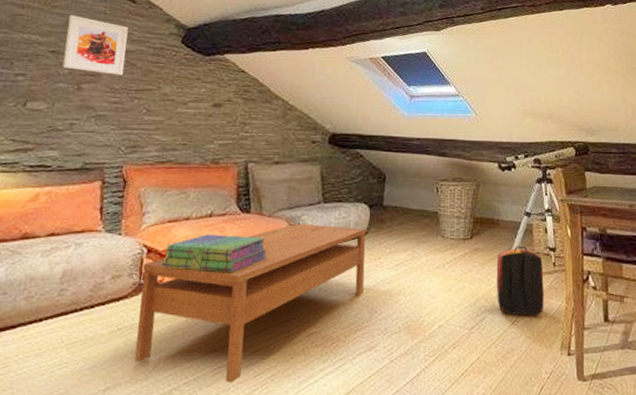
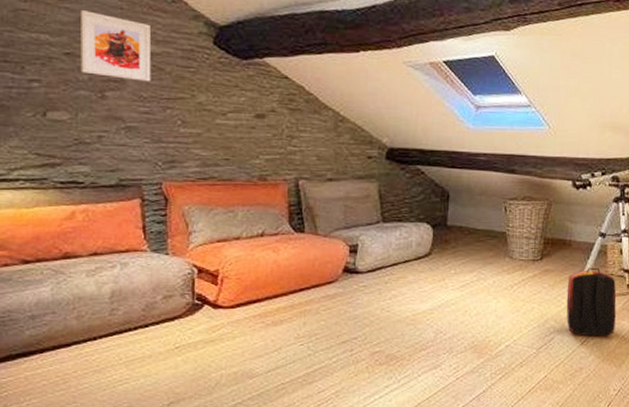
coffee table: present [134,223,367,383] -> none [195,243,430,399]
stack of books: present [161,234,268,273] -> none [214,254,326,294]

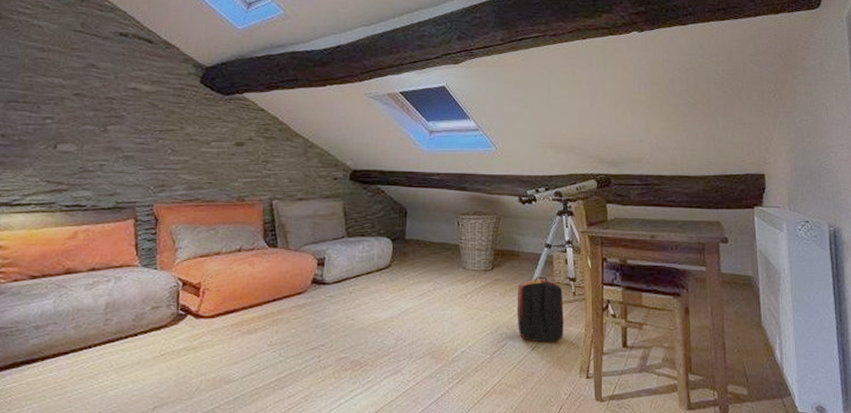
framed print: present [81,10,152,82] -> none [87,57,147,117]

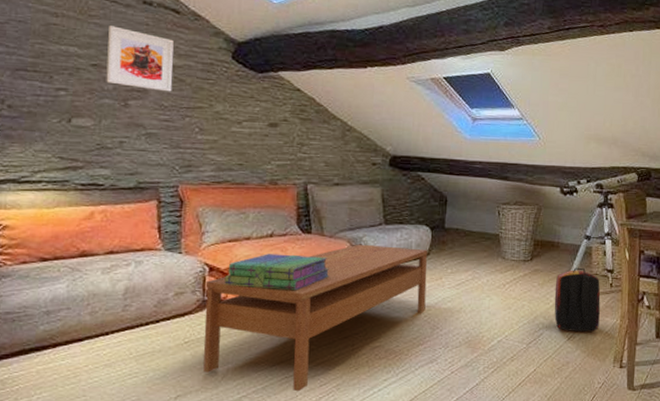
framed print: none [87,57,147,117] -> present [106,26,174,92]
coffee table: none [178,257,390,403] -> present [203,244,428,392]
stack of books: none [197,268,296,304] -> present [224,254,330,291]

